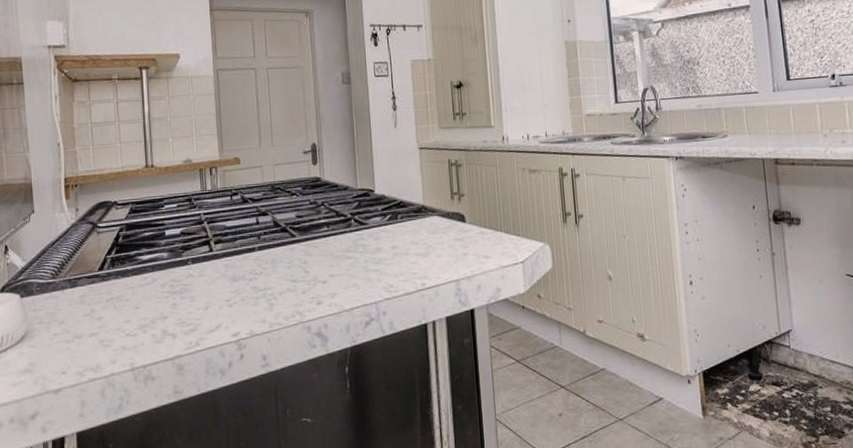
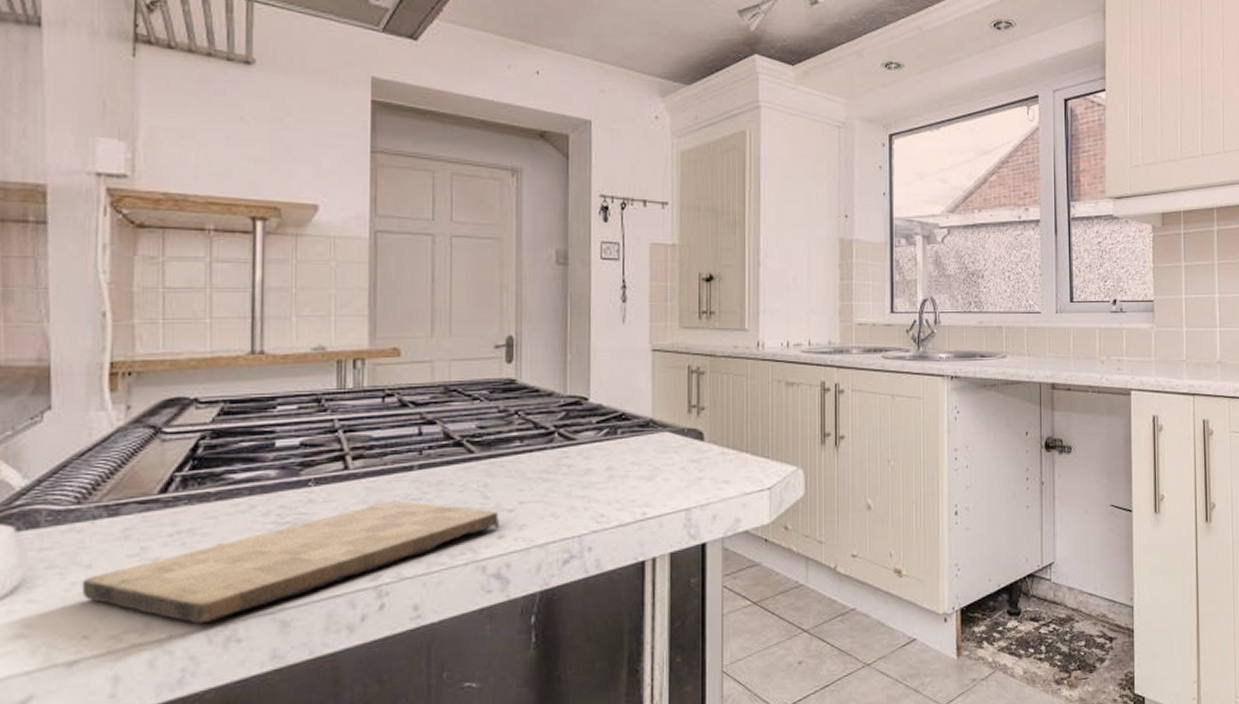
cutting board: none [59,274,317,366] -> present [81,500,499,625]

